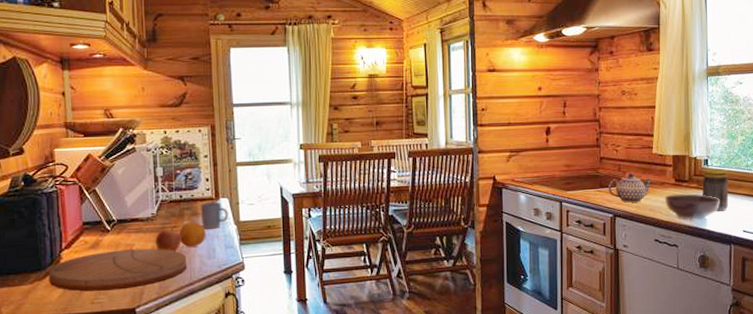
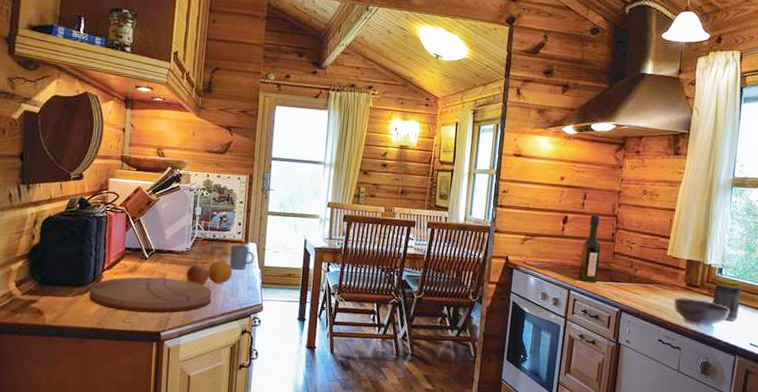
bottle: none [568,122,588,192] -> present [578,215,601,284]
teapot: present [608,172,653,203] -> none [618,271,664,301]

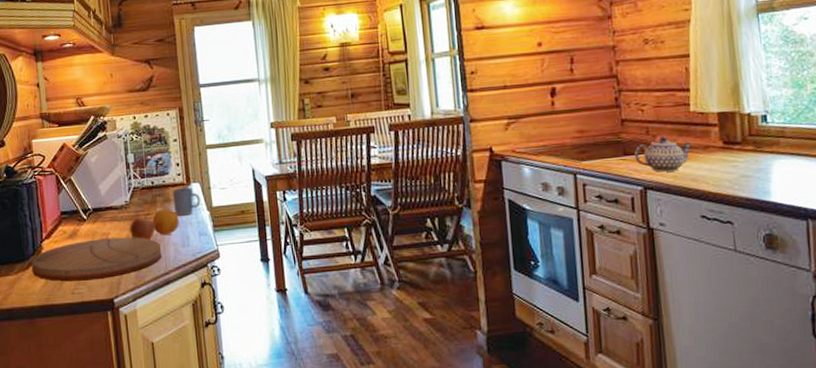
bottle: present [578,215,601,284] -> none [580,79,607,162]
teapot: none [618,271,664,301] -> present [634,135,692,172]
bowl: present [673,297,731,327] -> none [710,157,789,191]
jar: present [713,277,741,321] -> none [761,126,801,179]

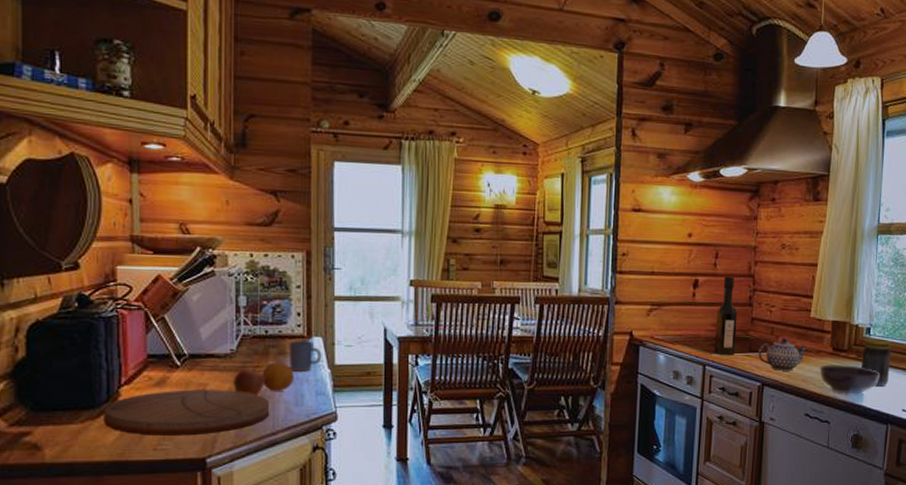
bottle: none [580,79,607,162] -> present [713,276,738,356]
bowl: none [710,157,789,191] -> present [819,364,881,395]
jar: none [761,126,801,179] -> present [861,338,891,387]

